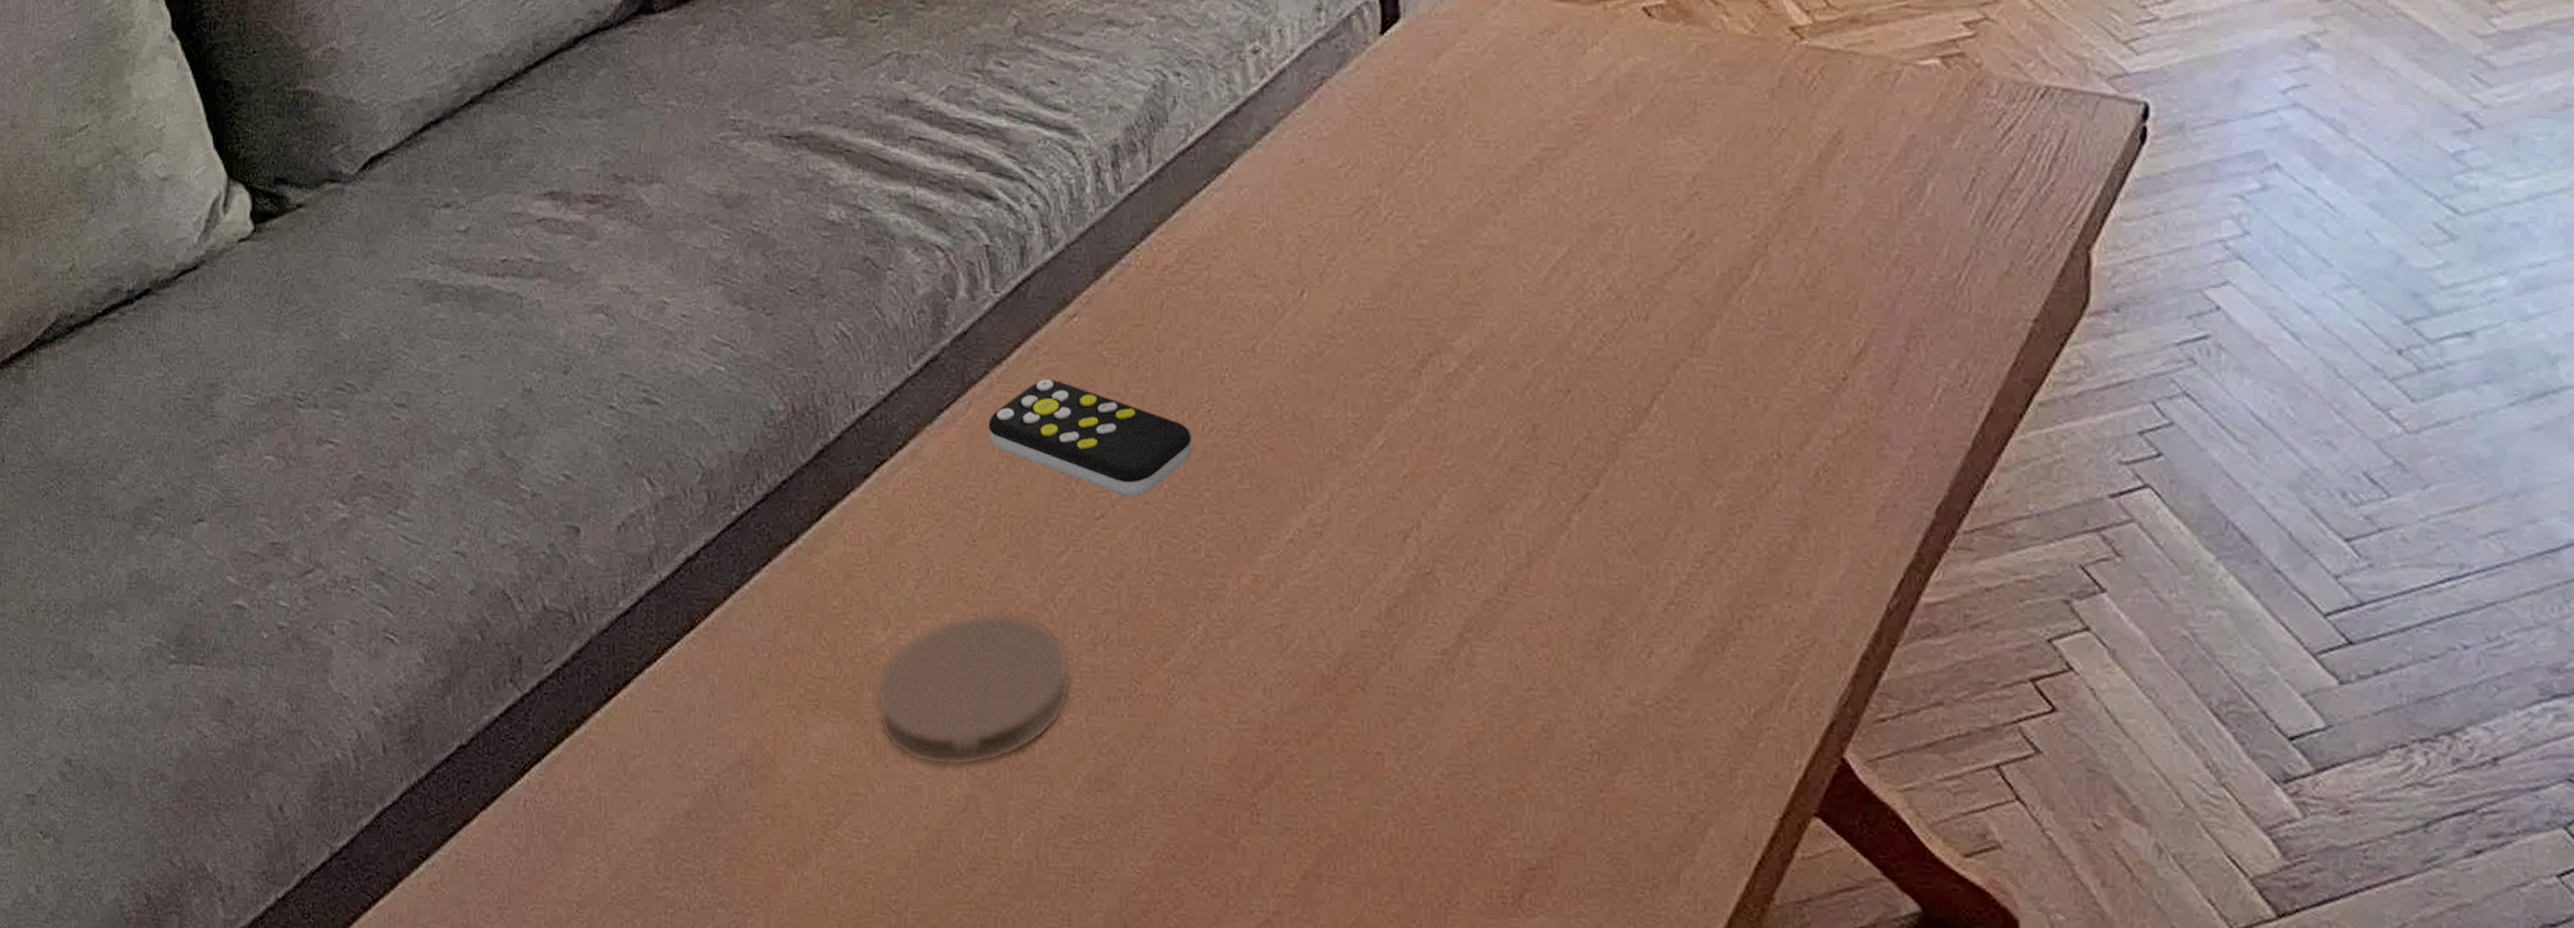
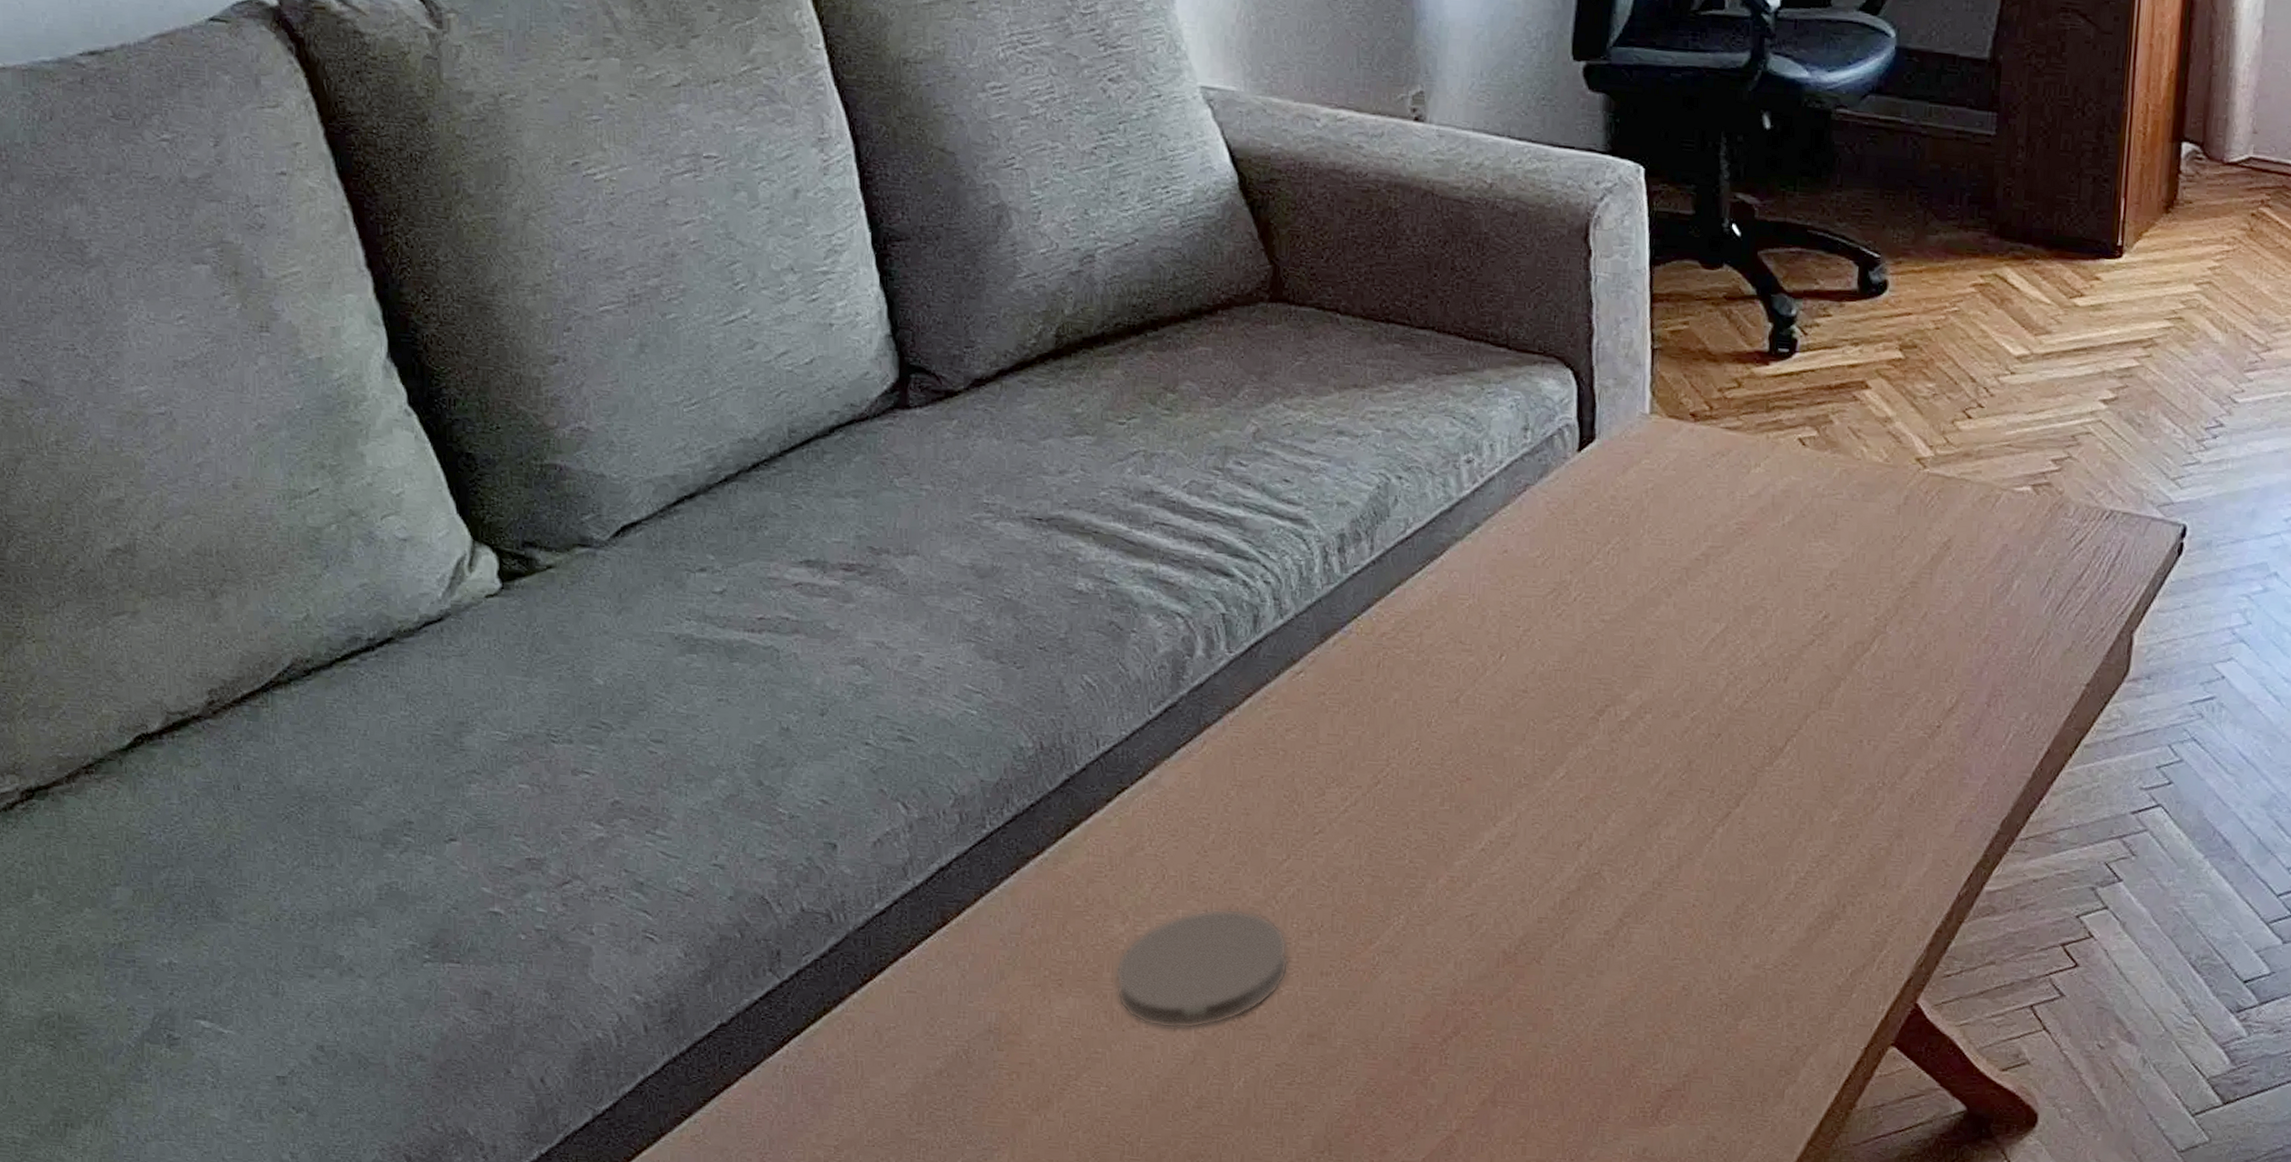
remote control: present [988,379,1193,497] -> none [1220,723,1401,817]

